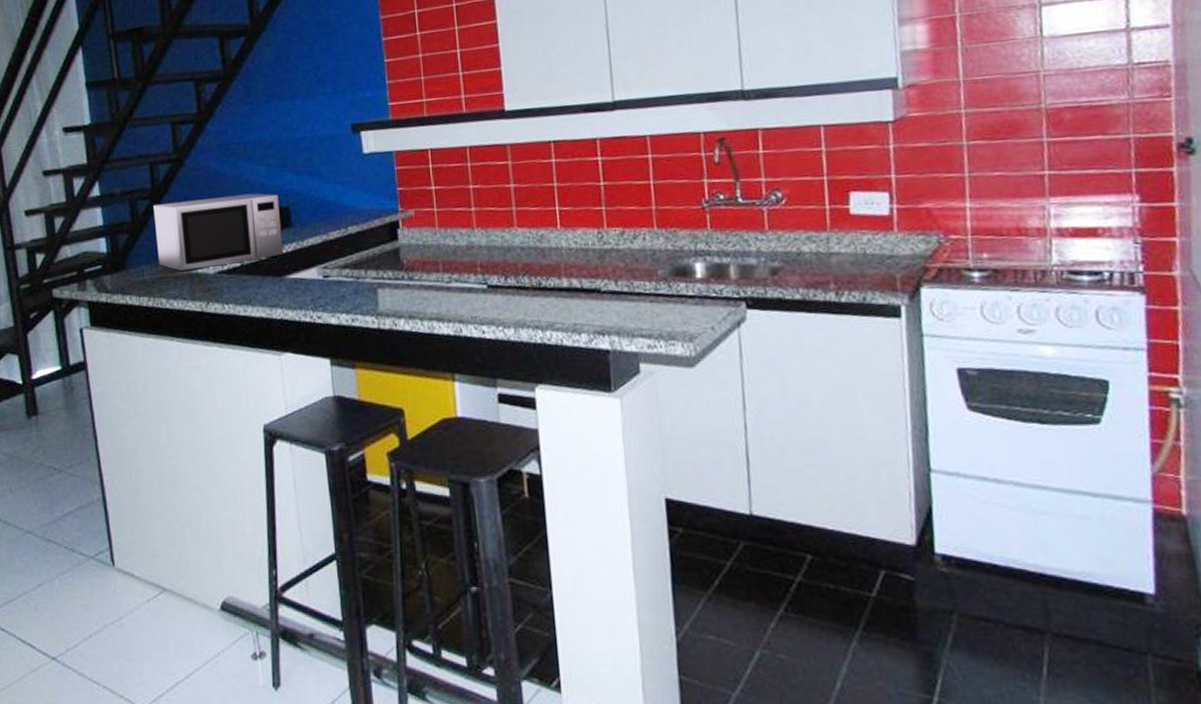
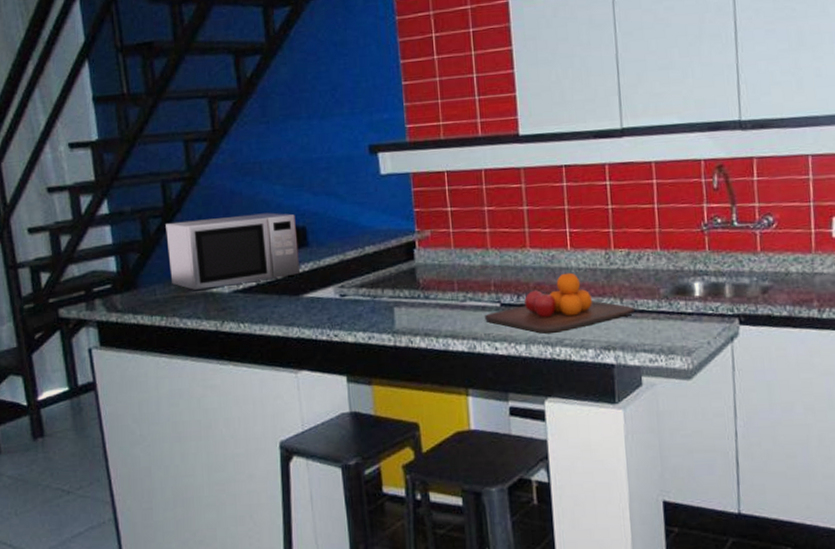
chopping board: none [470,253,632,317] -> present [484,272,636,334]

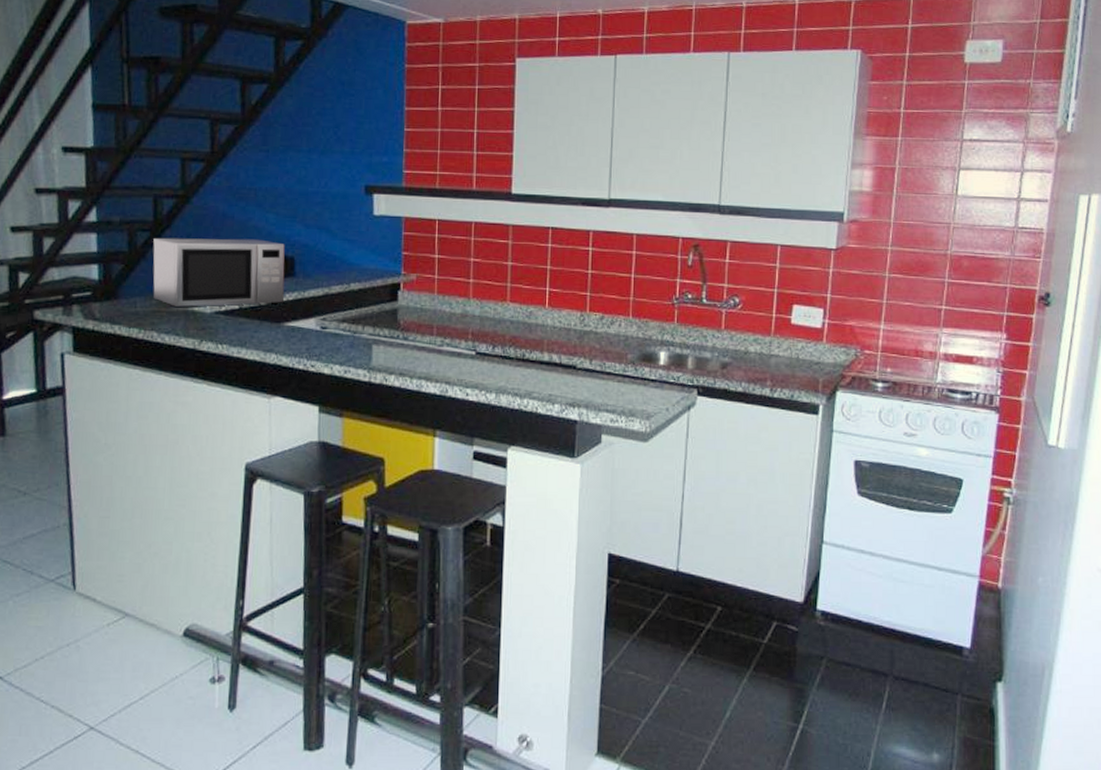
chopping board: present [484,272,636,334] -> none [458,329,603,385]

